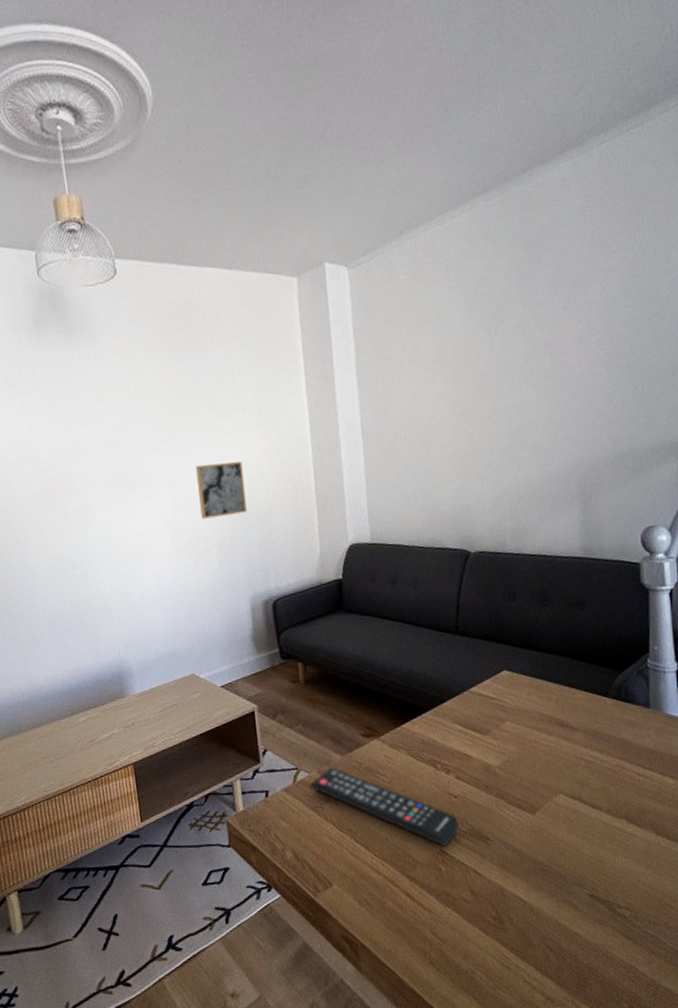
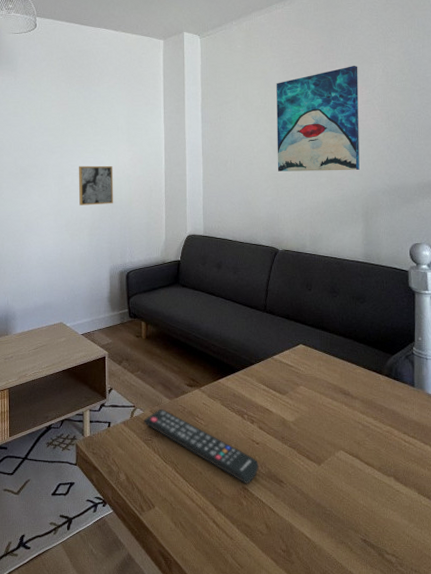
wall art: none [456,291,573,448] -> present [276,66,360,172]

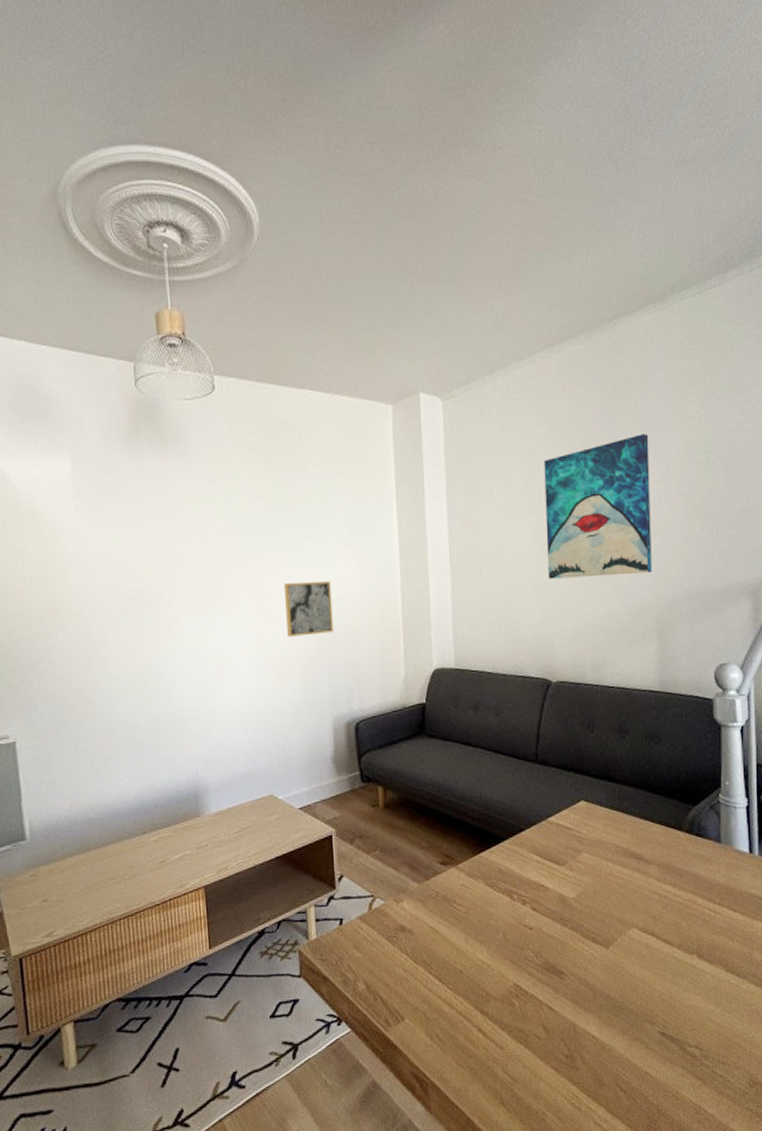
remote control: present [143,408,260,484] -> none [385,895,534,981]

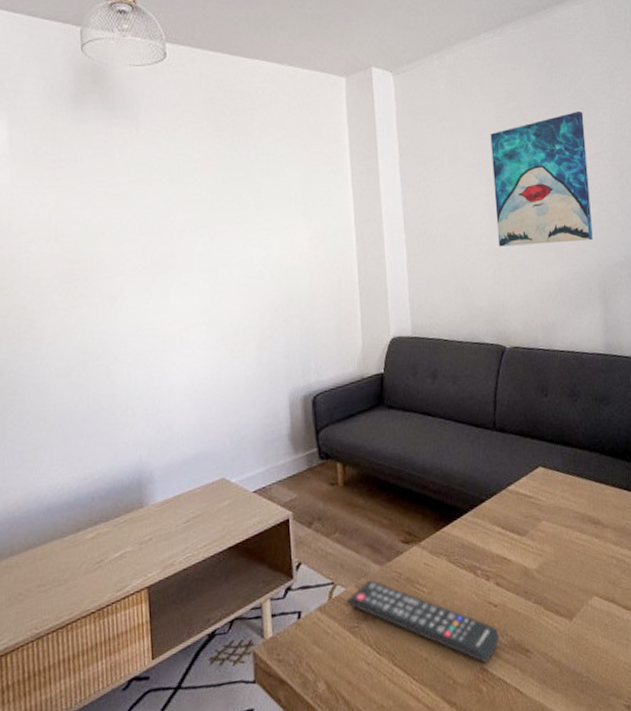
wall art: present [284,581,333,637] -> none [238,249,289,308]
remote control: none [385,895,534,981] -> present [346,580,500,664]

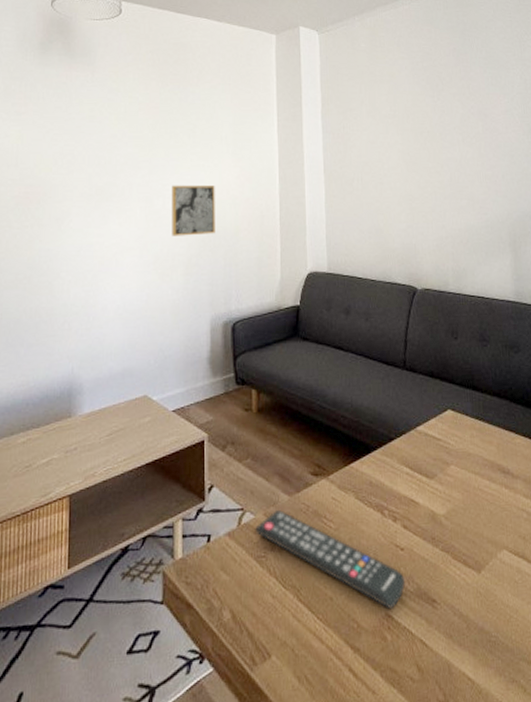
wall art: none [238,249,289,308] -> present [172,184,215,236]
wall art: present [490,111,593,247] -> none [406,71,503,193]

